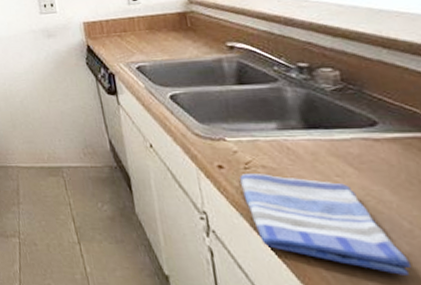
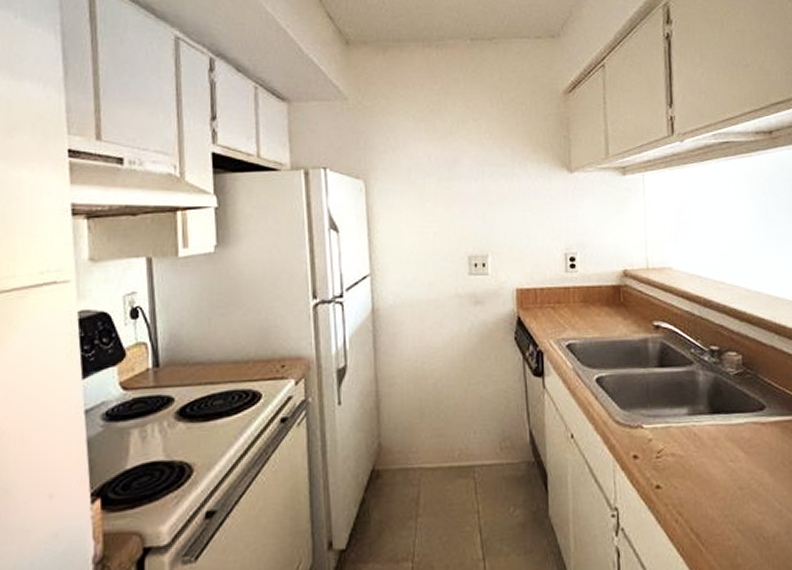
dish towel: present [239,174,411,276] -> none [651,462,777,556]

